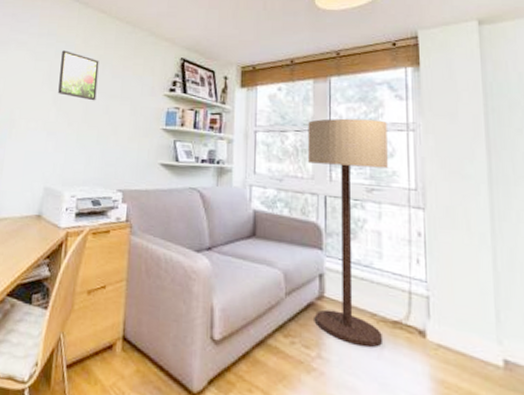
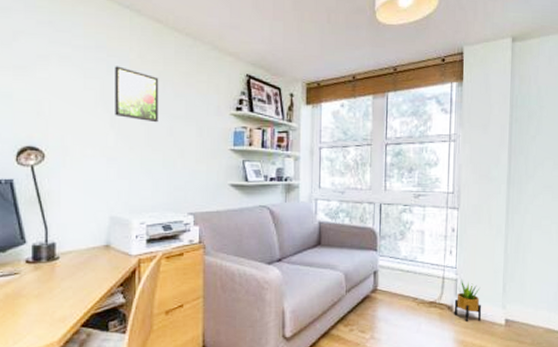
floor lamp: present [307,118,388,348] -> none [366,132,434,325]
potted plant: none [427,296,468,357] -> present [454,279,482,321]

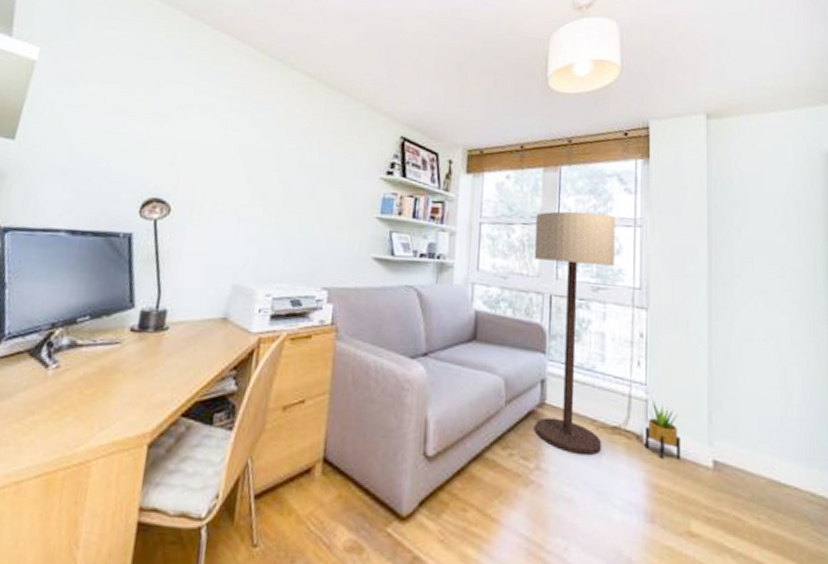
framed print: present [115,66,159,123] -> none [253,119,305,182]
floor lamp: none [366,132,434,325] -> present [534,211,615,456]

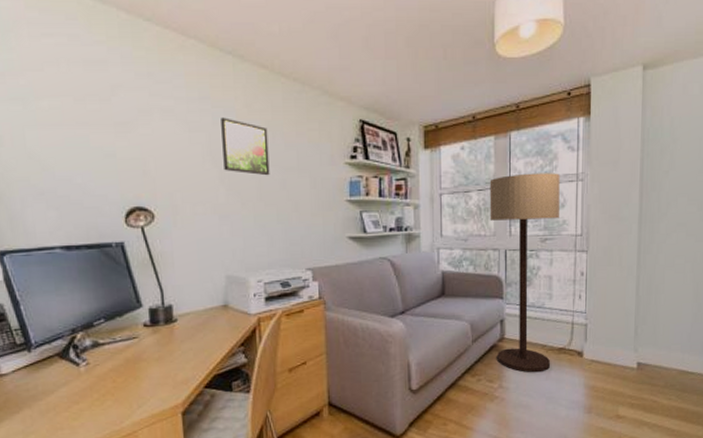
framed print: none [253,119,305,182] -> present [221,117,270,176]
potted plant: present [644,399,681,460] -> none [584,323,613,367]

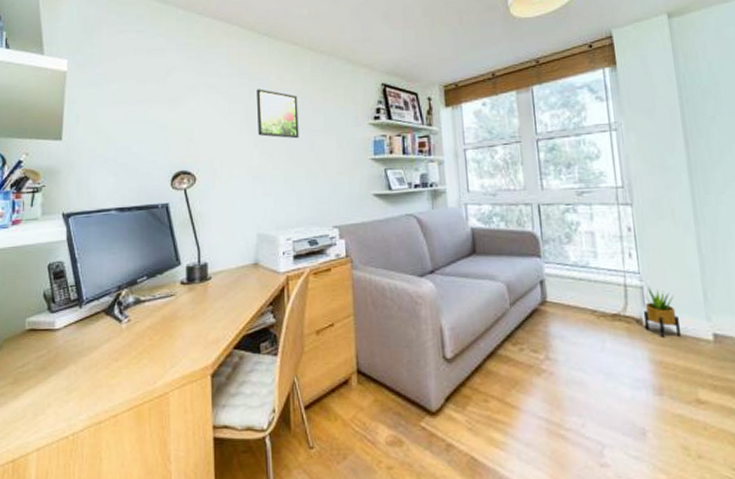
floor lamp: present [489,173,560,373] -> none [515,123,605,343]
potted plant: none [584,323,613,367] -> present [643,286,682,337]

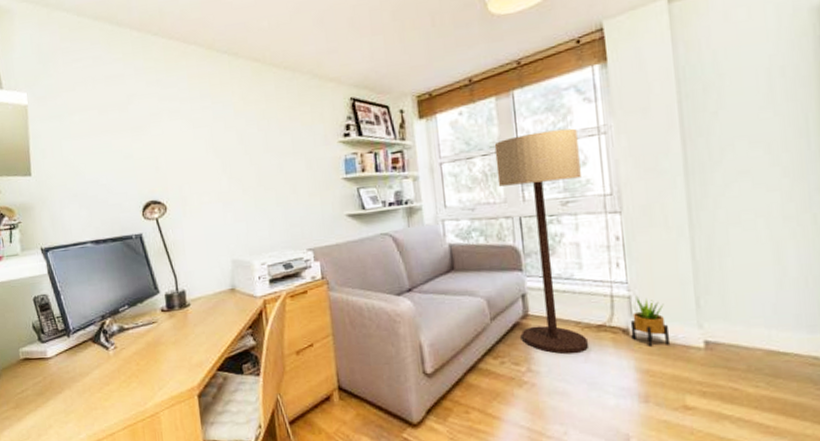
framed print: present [257,89,299,139] -> none [220,111,267,162]
floor lamp: none [515,123,605,343] -> present [494,128,589,355]

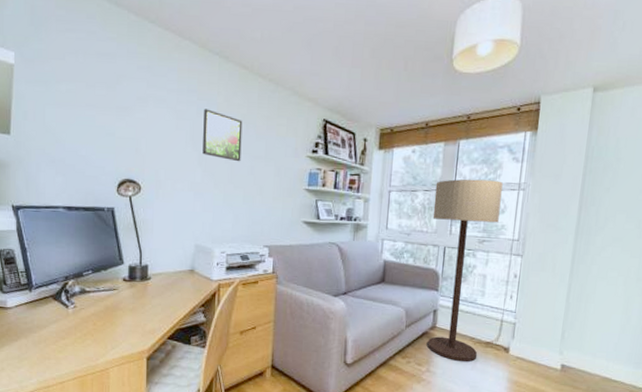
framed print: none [220,111,267,162] -> present [202,109,243,162]
potted plant: present [630,295,671,346] -> none [510,323,539,364]

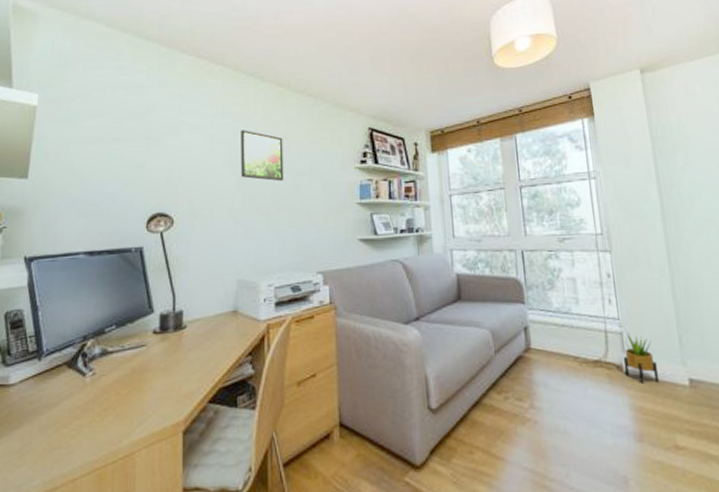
floor lamp: present [427,179,503,362] -> none [499,171,587,390]
potted plant: none [510,323,539,364] -> present [623,331,660,383]

